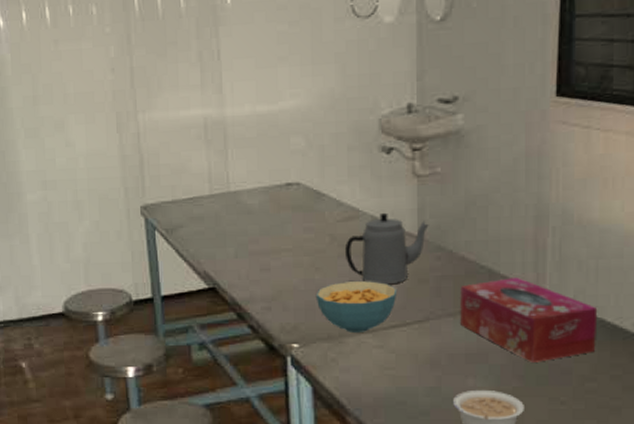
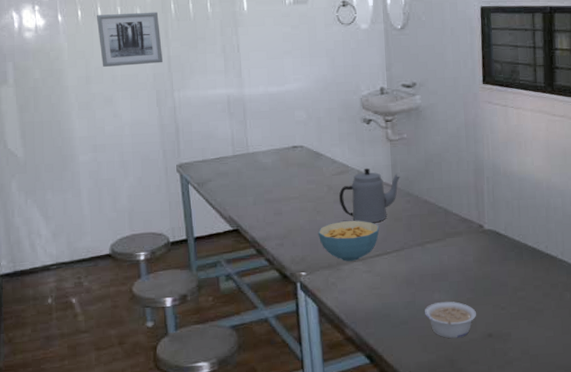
wall art: none [45,9,124,83] -> present [97,12,163,67]
tissue box: present [460,277,598,362] -> none [425,215,523,279]

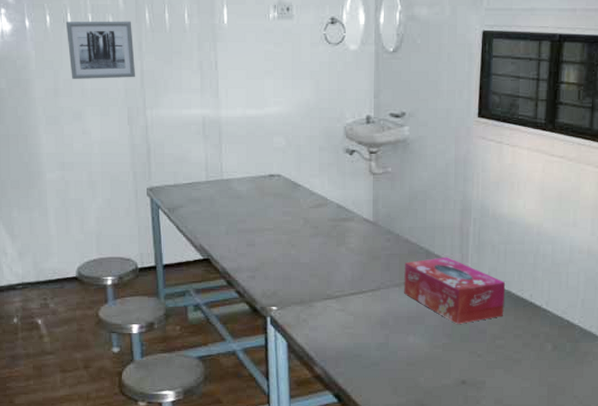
cereal bowl: present [318,220,380,261] -> none [291,257,356,298]
teapot: present [338,168,400,223] -> none [315,202,381,260]
tissue box: none [425,215,523,279] -> present [404,257,506,324]
legume: present [425,301,476,339] -> none [398,345,451,383]

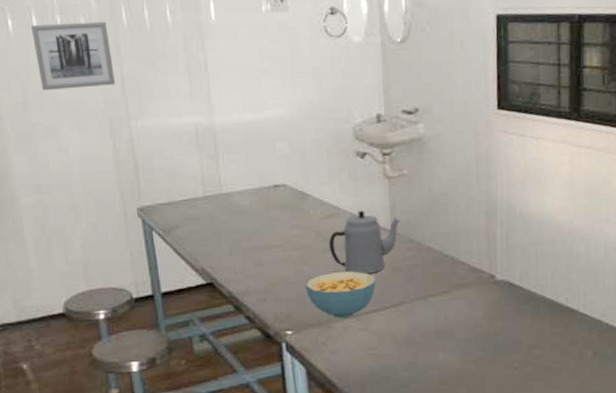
cereal bowl: none [291,257,356,298] -> present [305,271,376,318]
teapot: none [315,202,381,260] -> present [328,210,400,274]
tissue box: present [404,257,506,324] -> none [429,264,539,336]

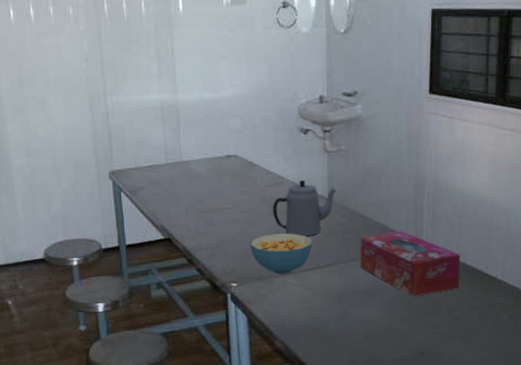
wall art: present [32,21,115,90] -> none [29,12,95,69]
tissue box: none [429,264,539,336] -> present [360,231,461,296]

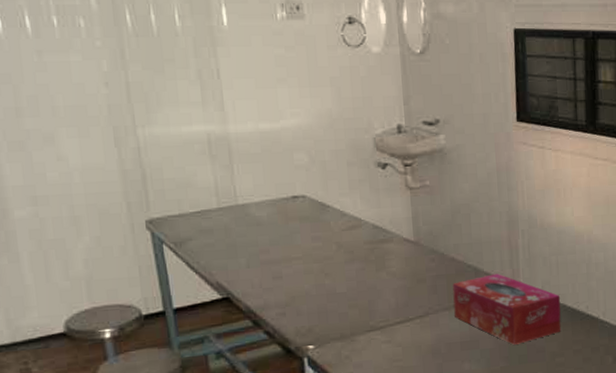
cereal bowl: present [250,233,313,274] -> none [327,283,400,331]
teapot: present [272,180,337,237] -> none [350,221,423,286]

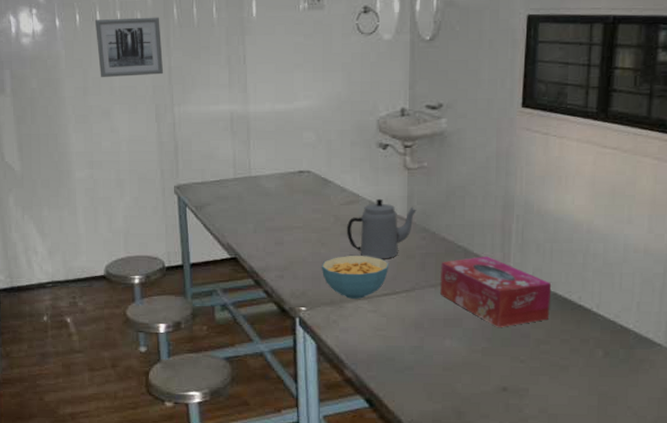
wall art: none [24,24,119,95] -> present [96,17,163,77]
cereal bowl: none [327,283,400,331] -> present [321,256,389,299]
teapot: none [350,221,423,286] -> present [346,198,417,259]

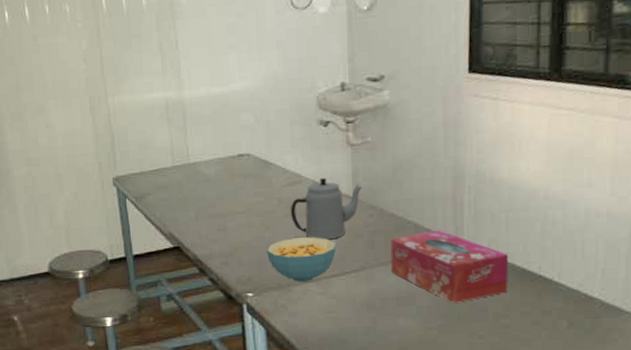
wall art: present [96,17,163,77] -> none [24,7,95,73]

